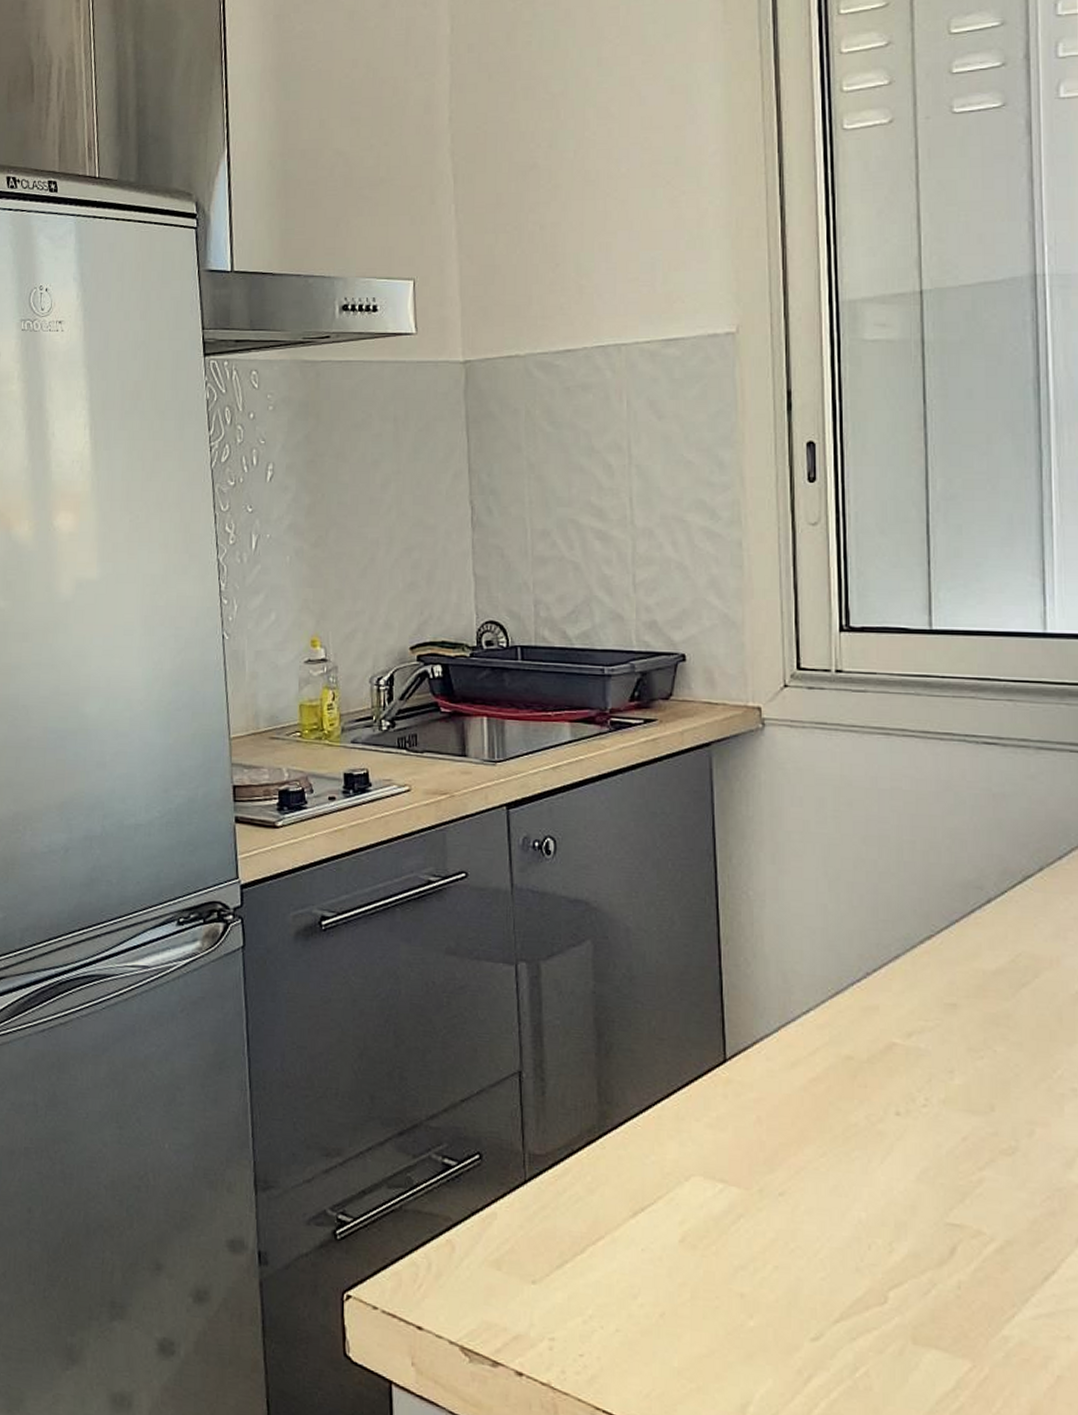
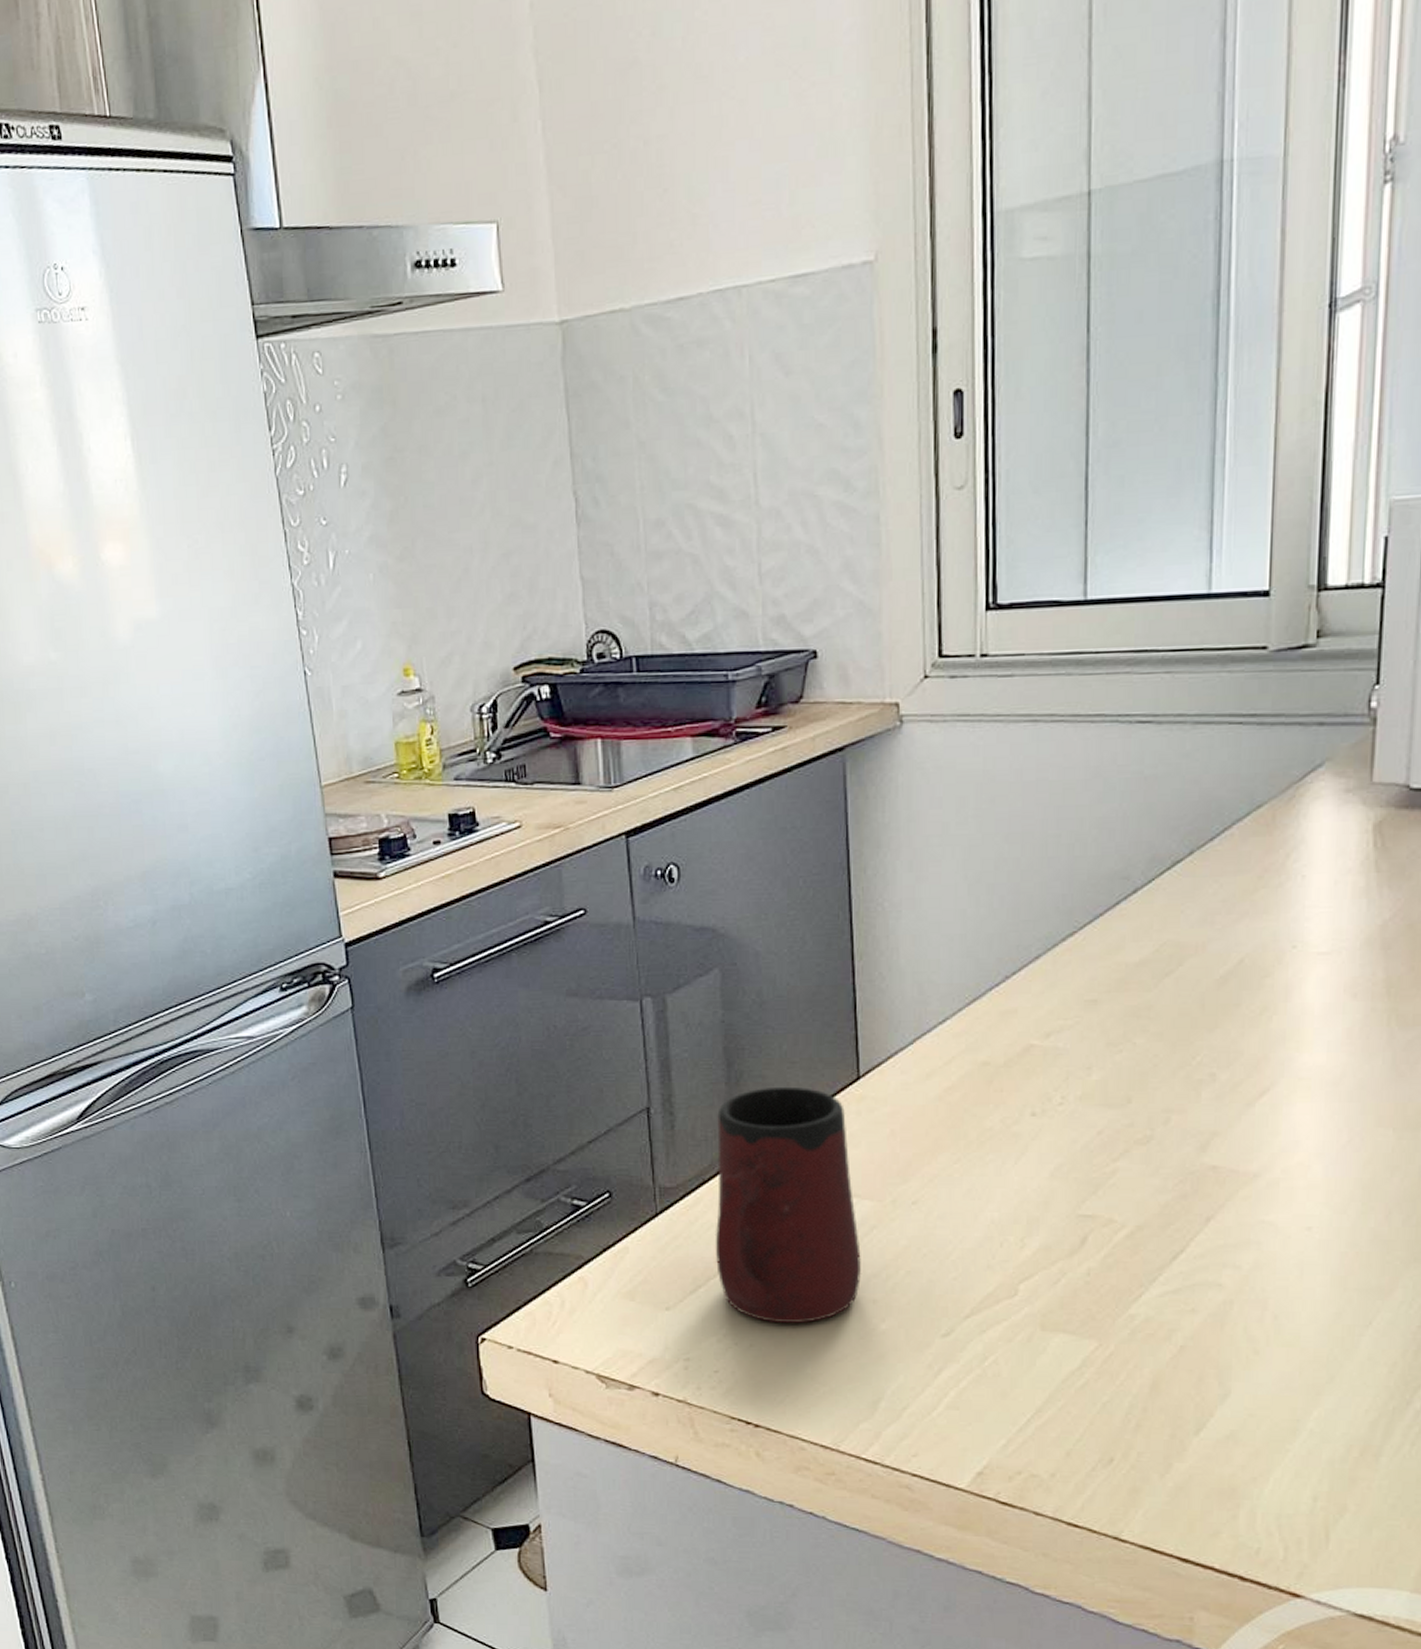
mug: none [582,1061,730,1312] -> present [715,1086,862,1324]

